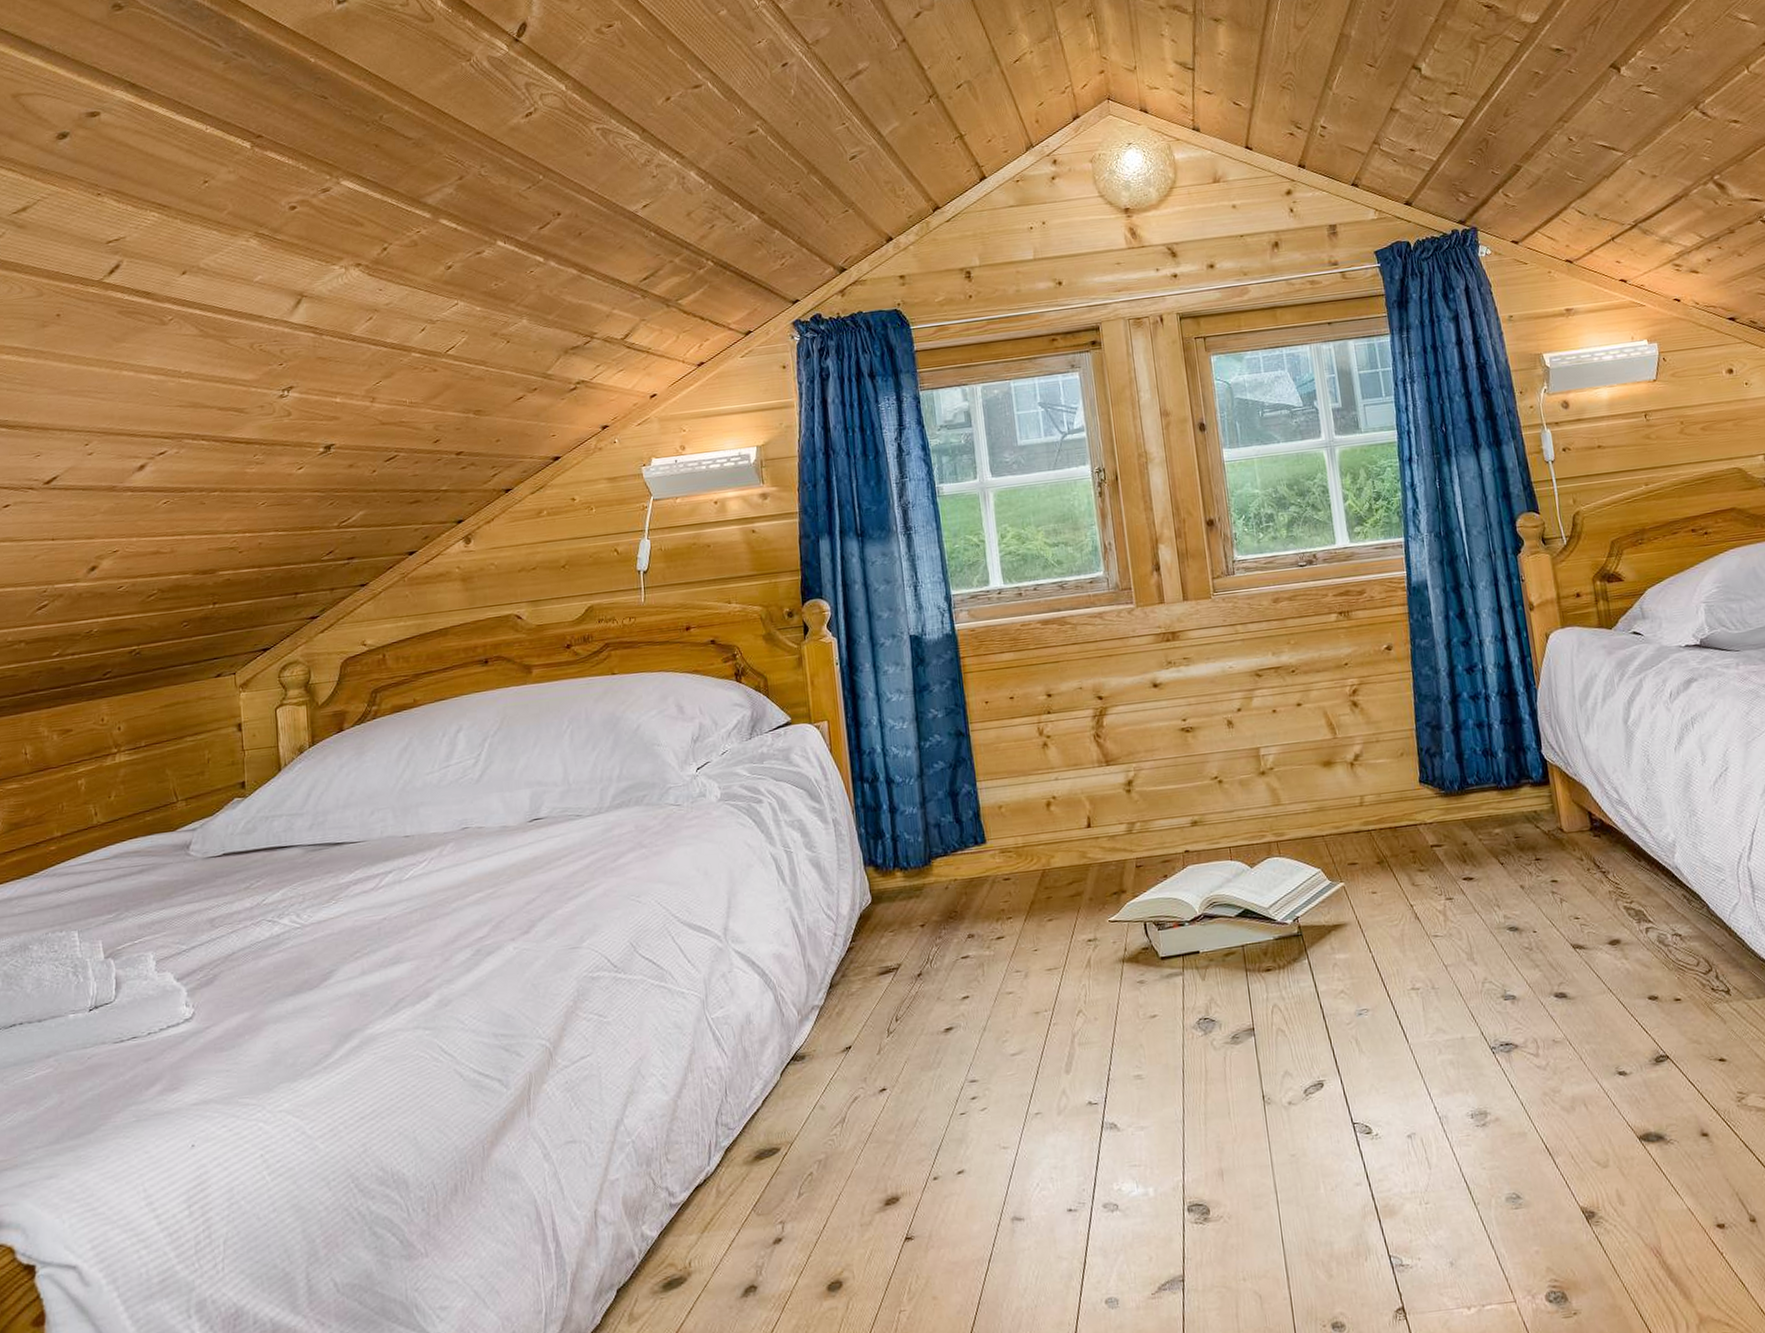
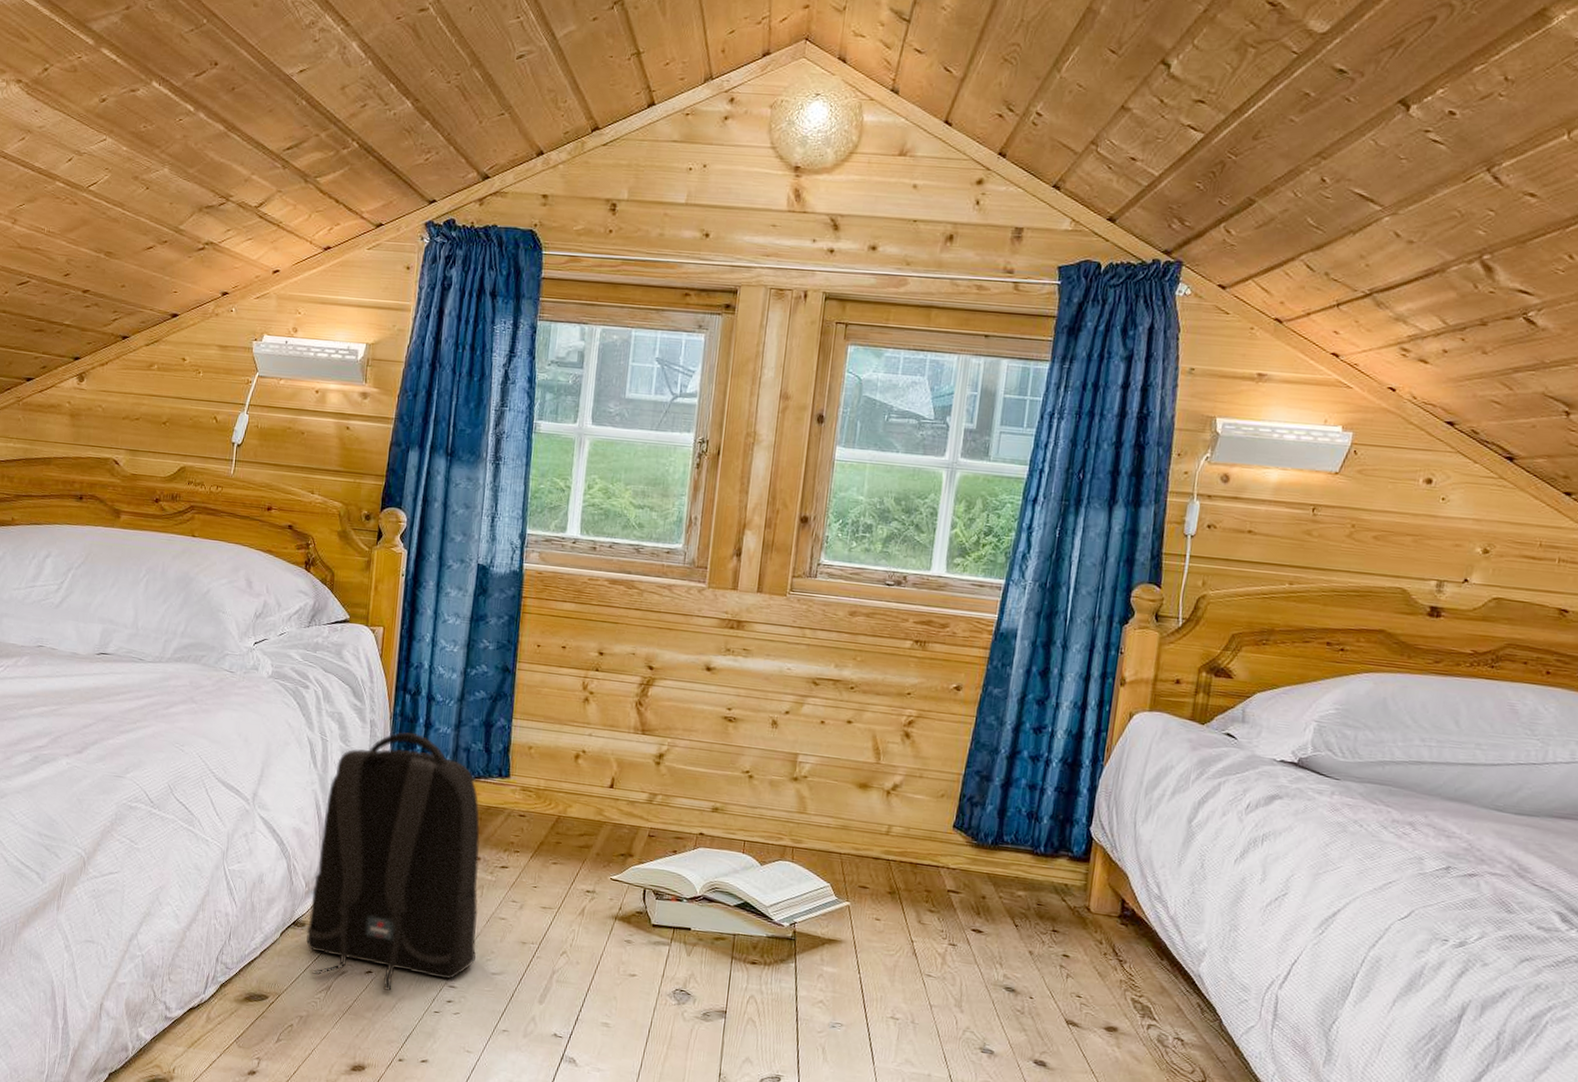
backpack: none [803,821,991,1110] -> present [306,732,480,991]

